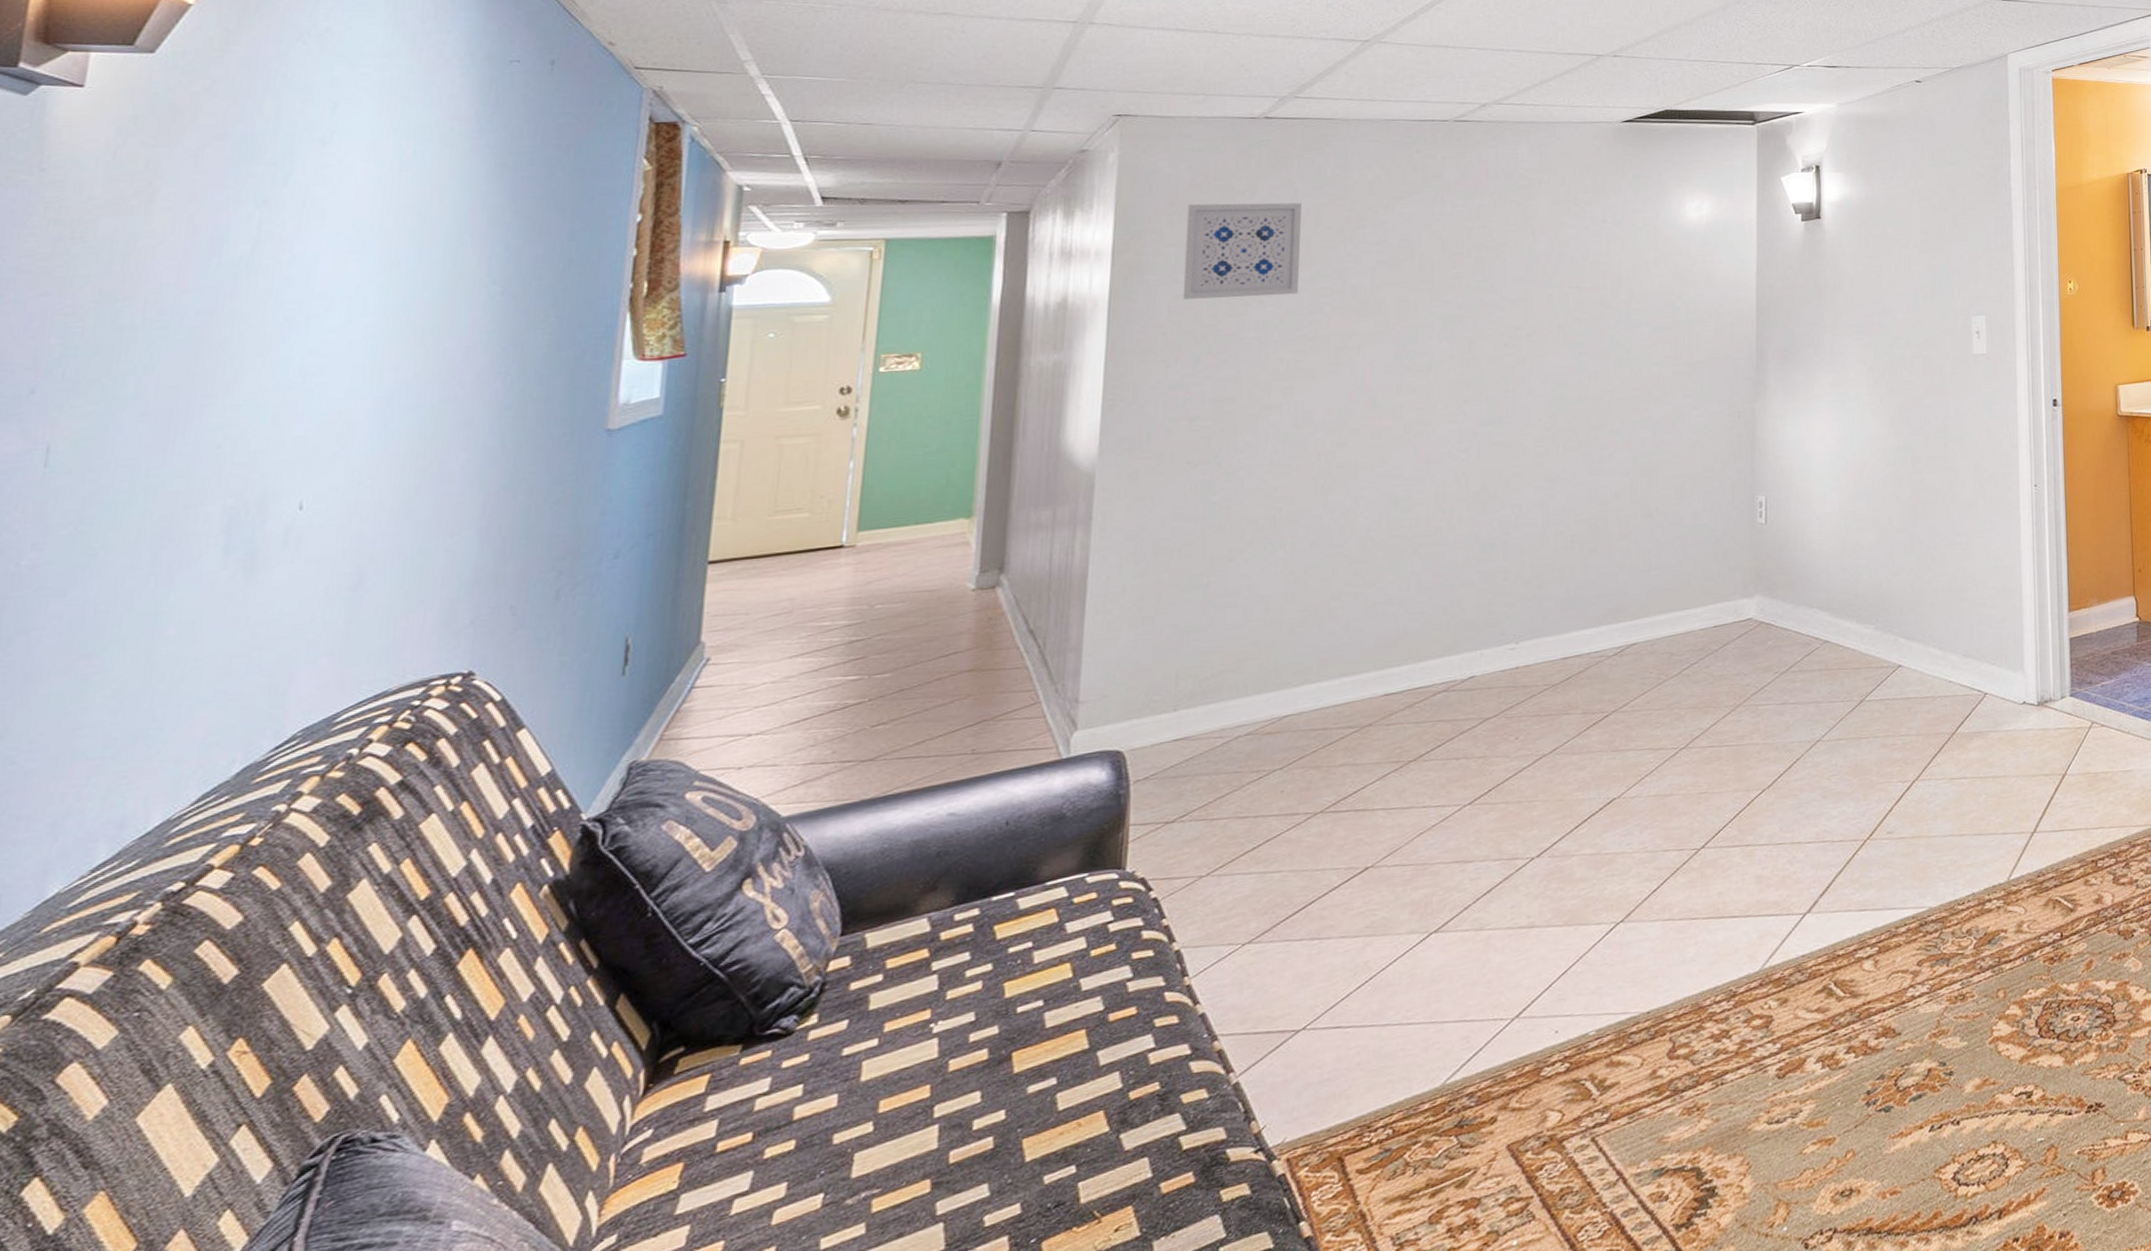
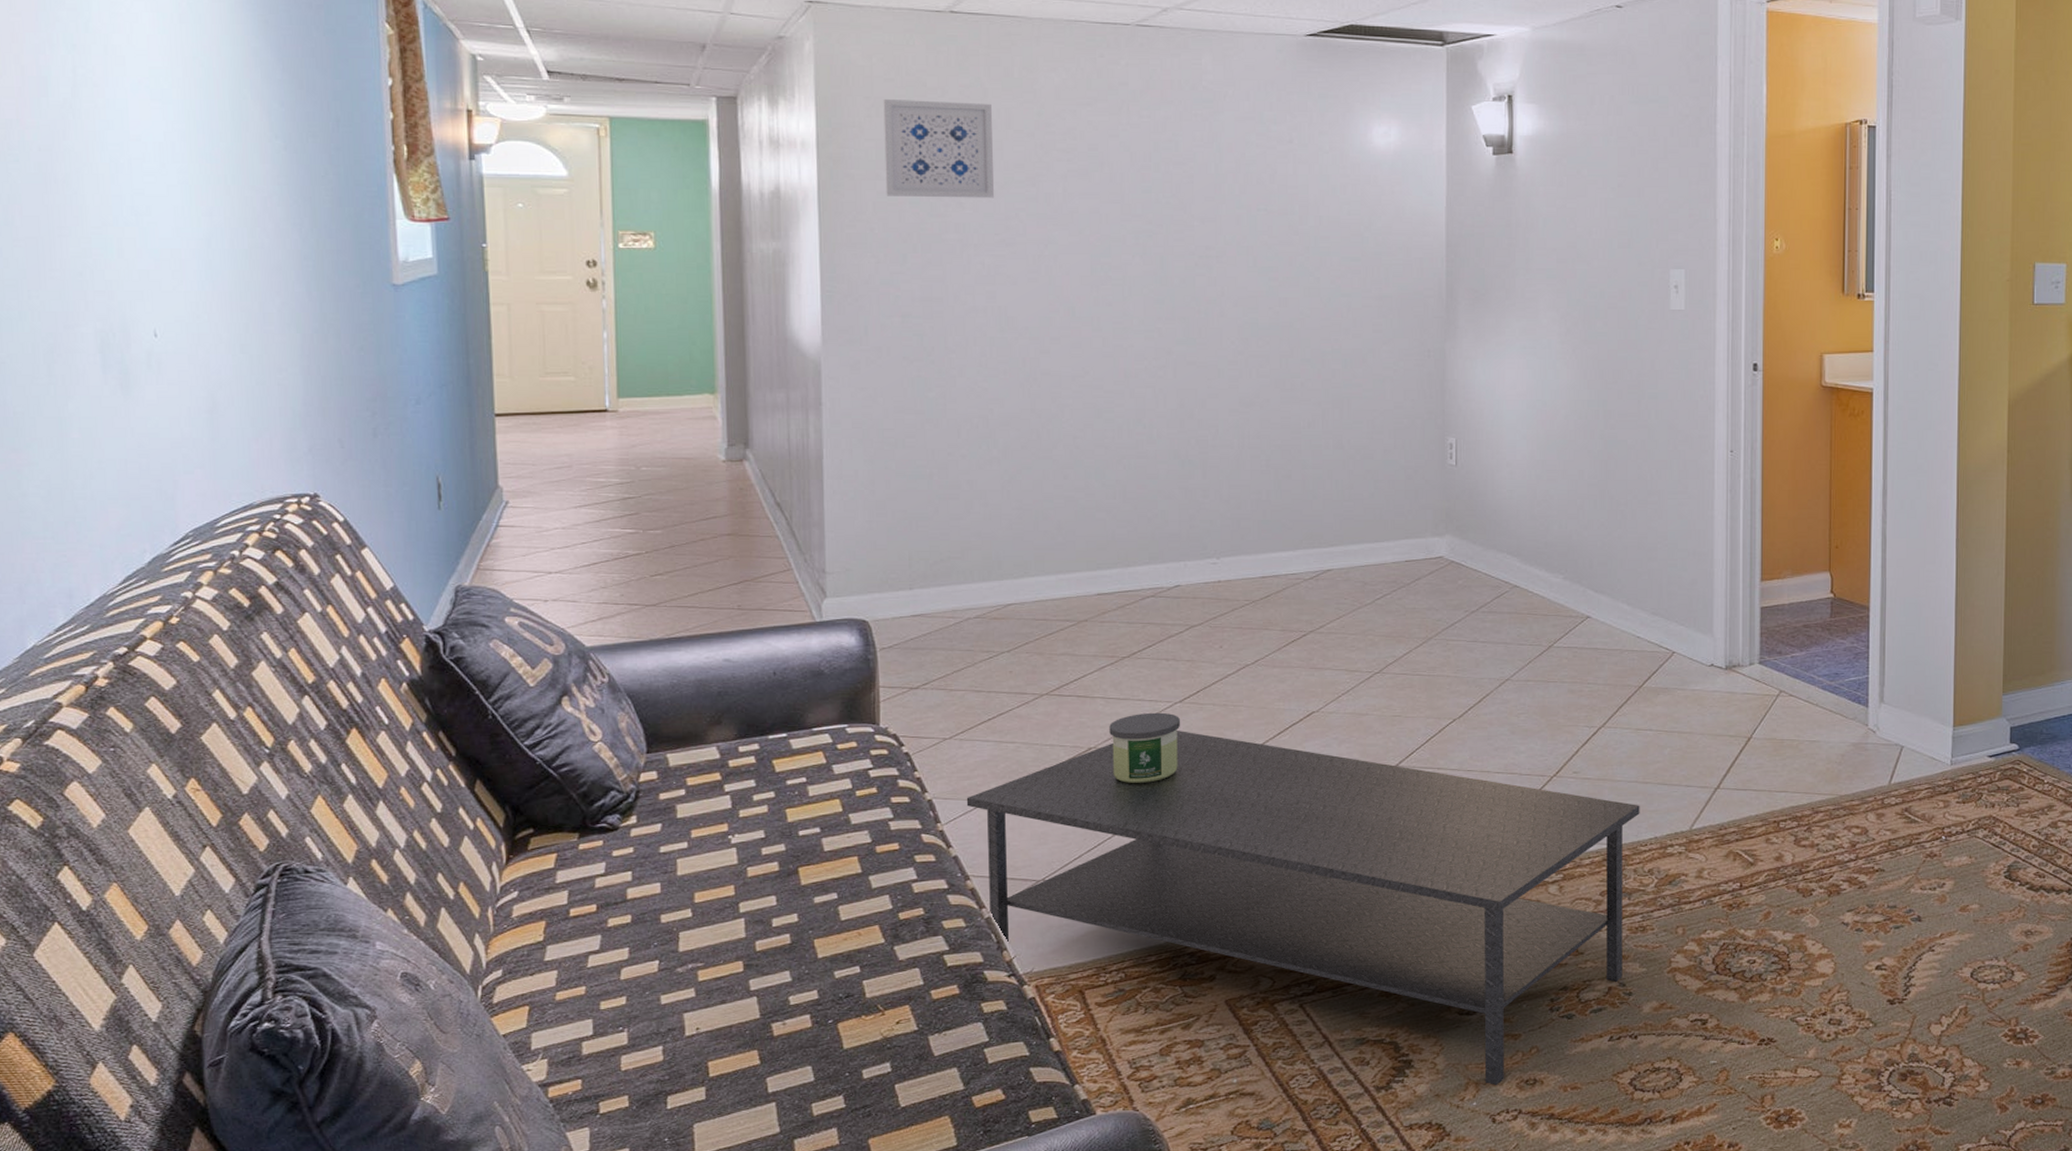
coffee table: none [1220,836,1956,1203] -> present [966,731,1640,1085]
candle: none [1389,818,1470,903] -> present [1109,712,1181,784]

